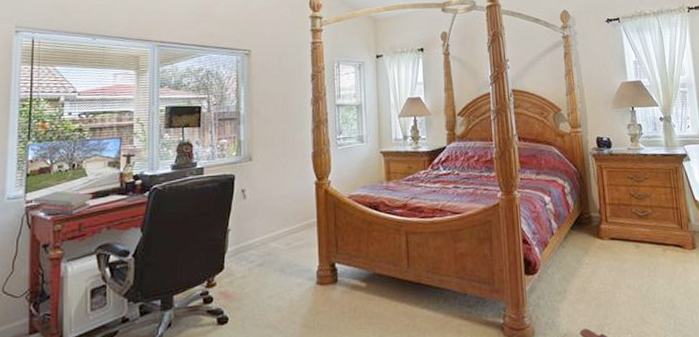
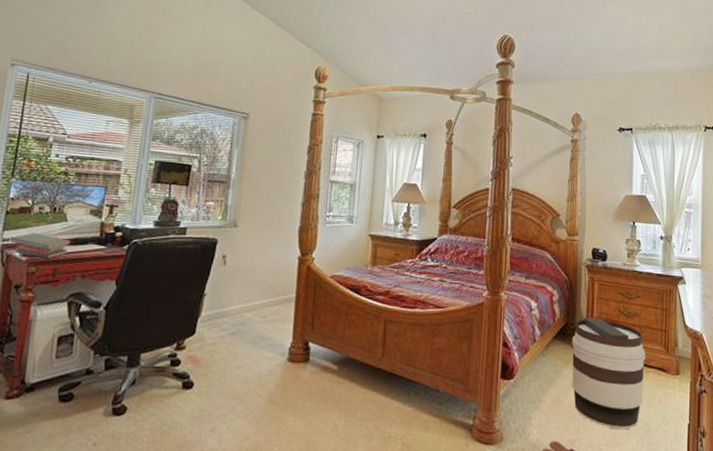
barrel: none [588,204,665,311] -> present [571,317,645,430]

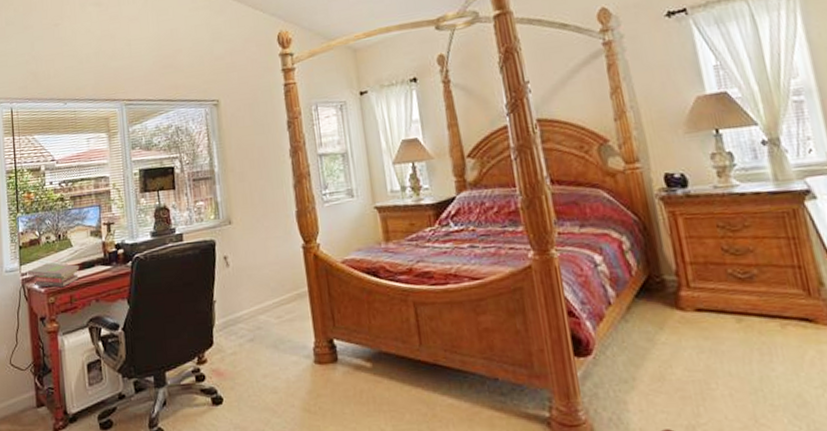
barrel: present [571,317,645,430] -> none [661,263,787,408]

